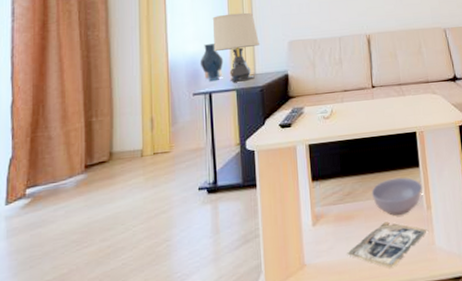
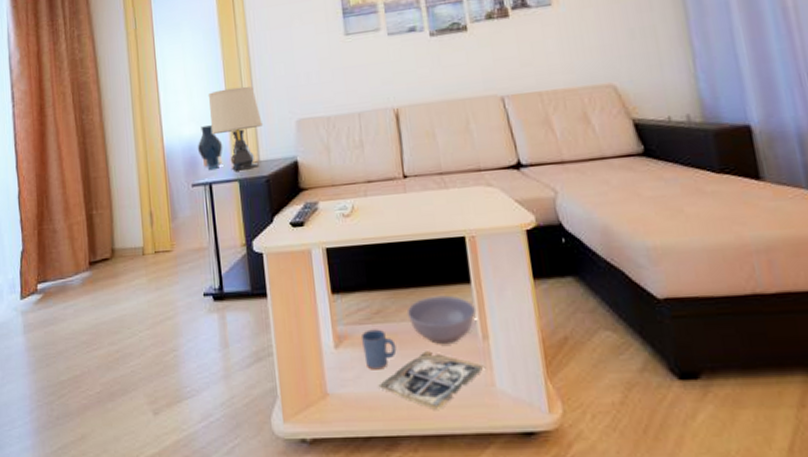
mug: none [335,207,362,241] -> present [361,329,397,370]

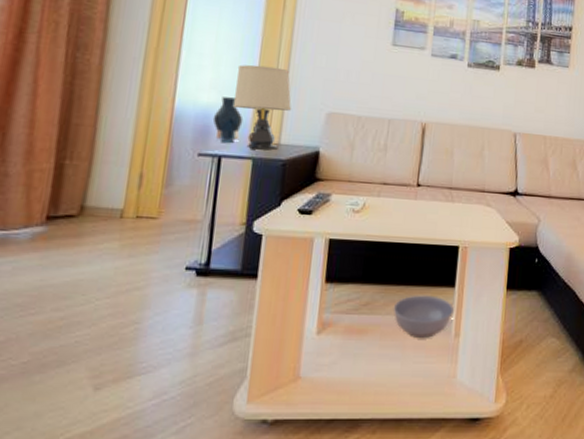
mug: present [361,329,397,370] -> none [344,319,377,357]
magazine: present [378,351,484,410] -> none [352,343,450,396]

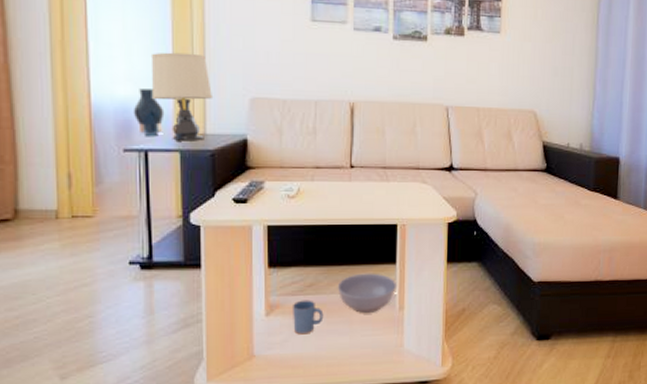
mug: none [344,319,377,357] -> present [293,300,324,335]

